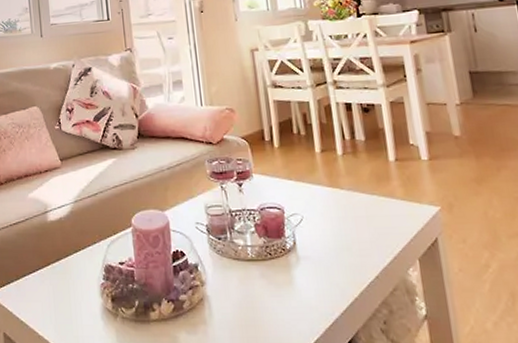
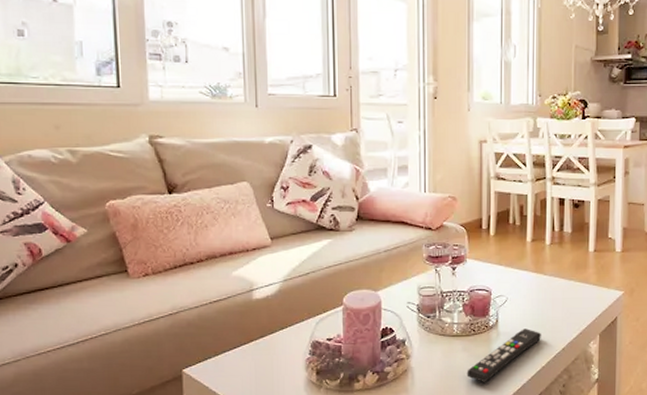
remote control: none [268,252,349,315] -> present [467,329,541,382]

